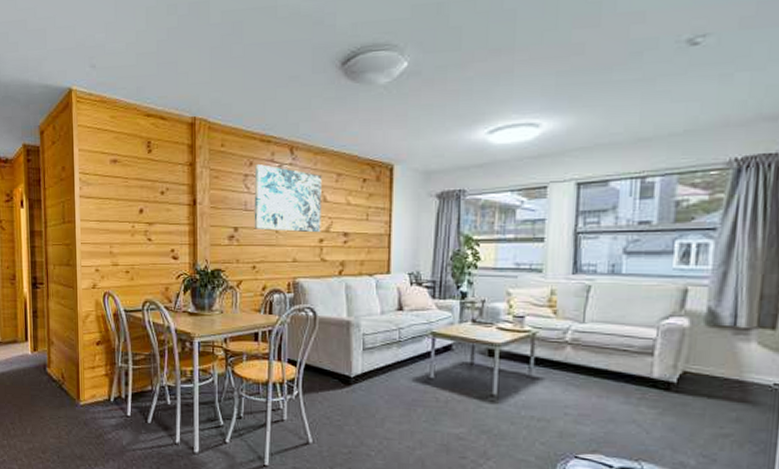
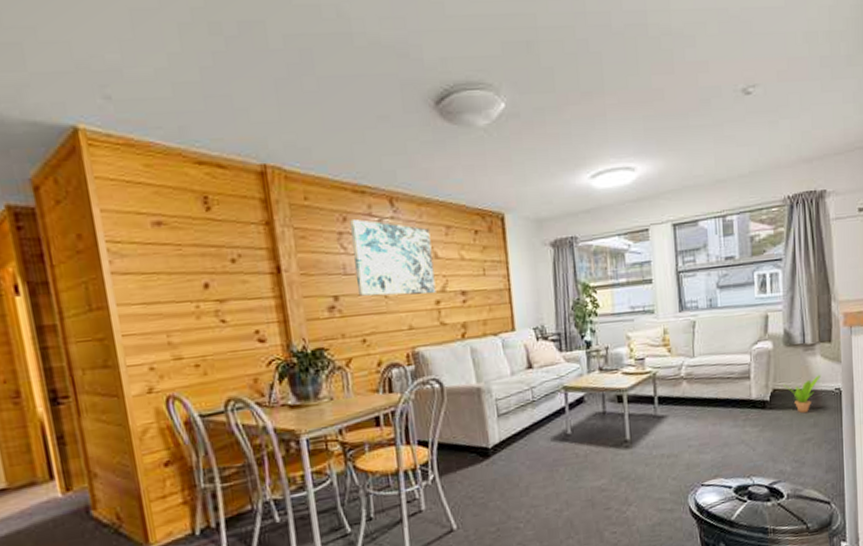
potted plant: none [698,365,754,405] -> present [783,375,821,413]

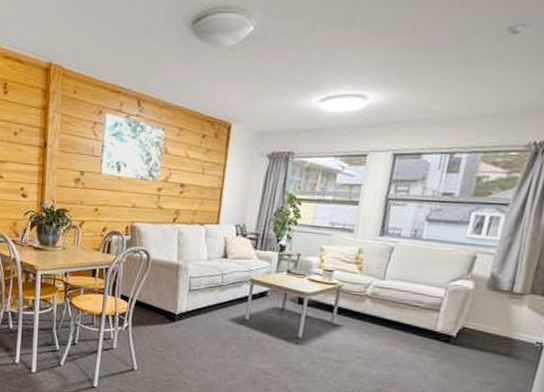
potted plant: present [783,375,821,413] -> none [475,325,522,358]

